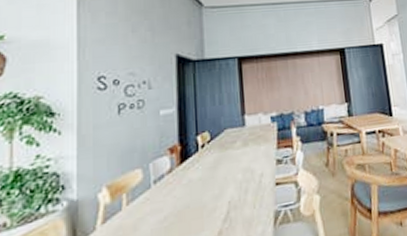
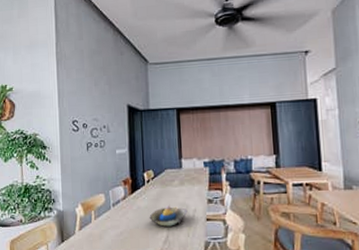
decorative bowl: none [204,171,253,201] -> present [149,204,188,227]

